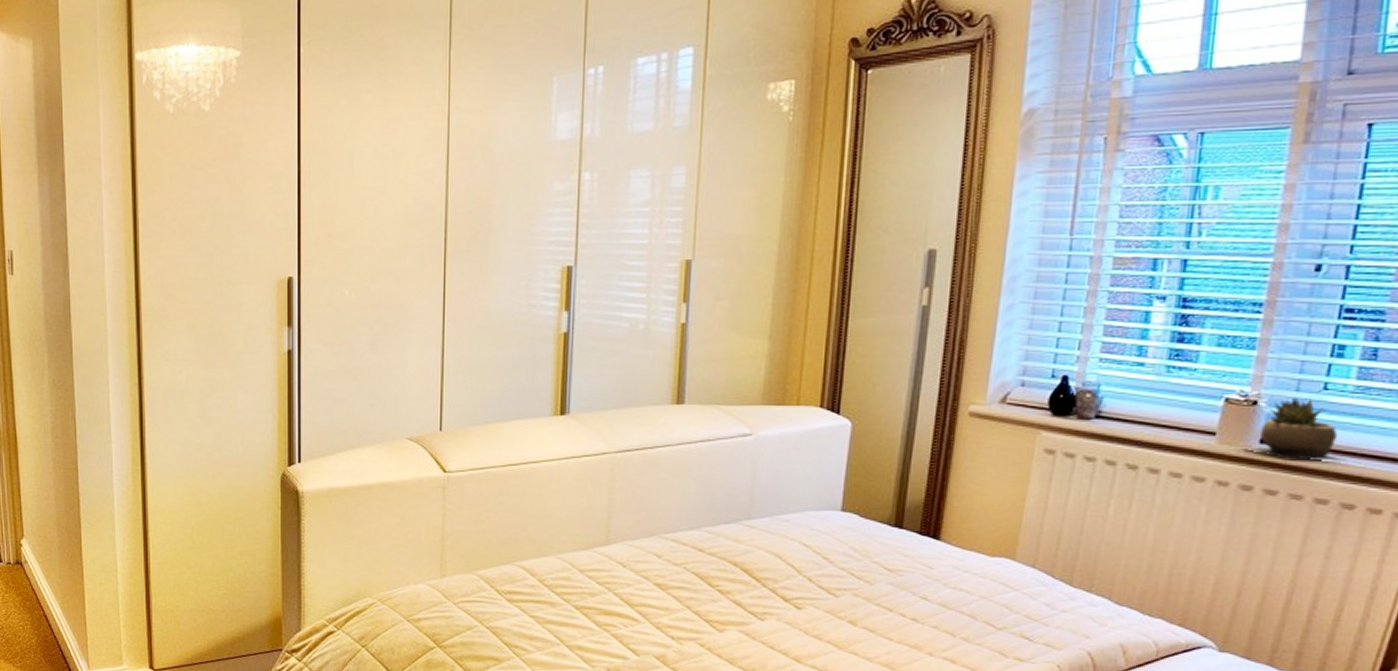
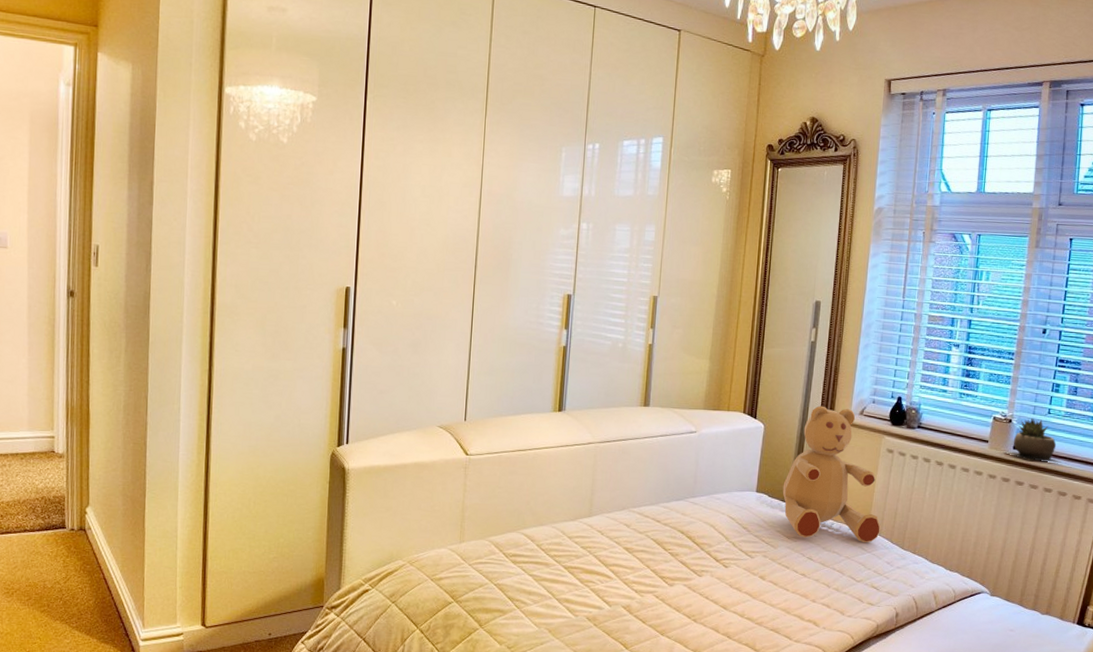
teddy bear: none [881,393,1036,578] -> present [782,405,881,543]

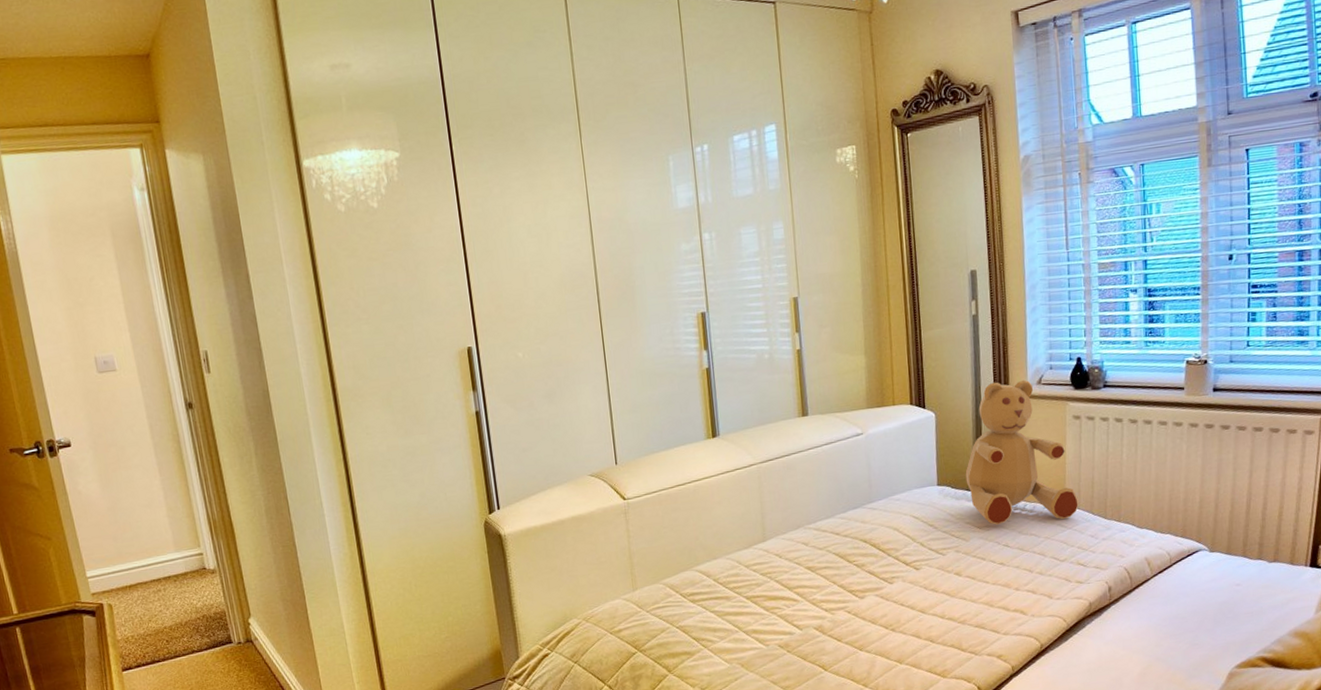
succulent plant: present [1002,418,1062,463] -> none [1202,354,1269,401]

